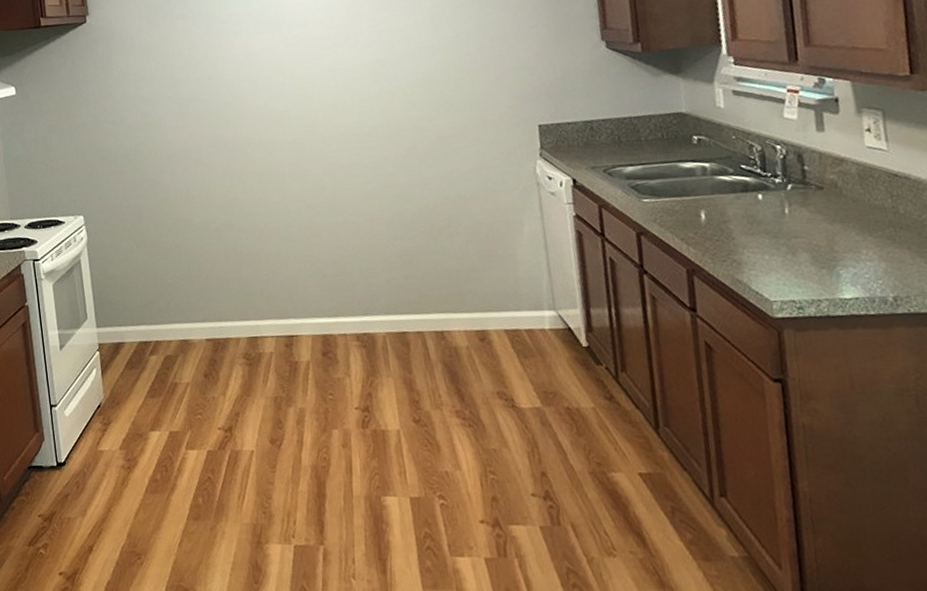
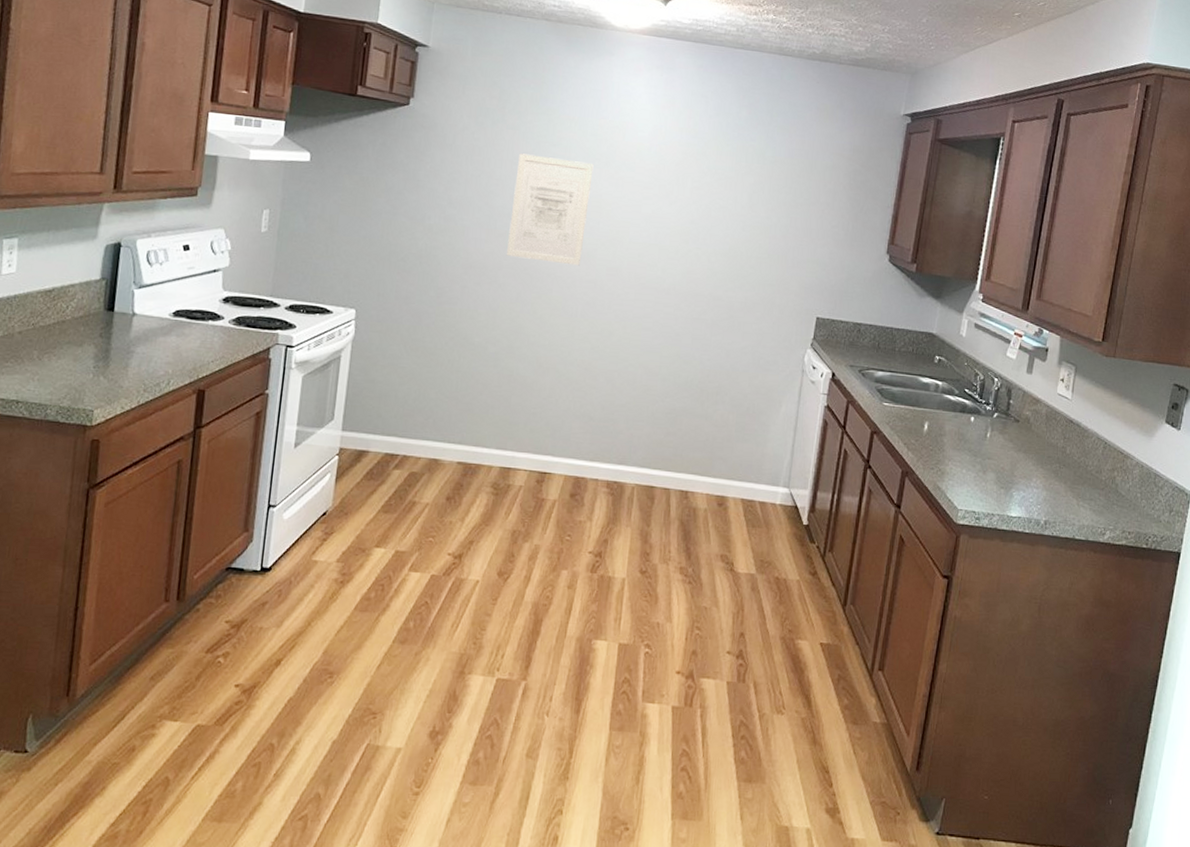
wall art: none [193,30,276,136] -> present [506,153,594,266]

